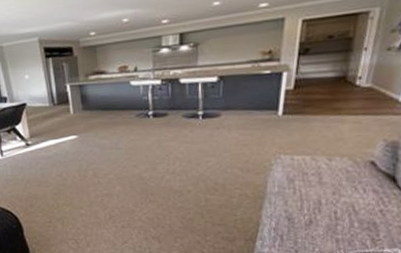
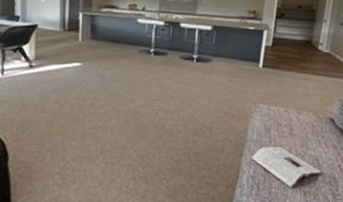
magazine: none [272,197,359,237] -> present [251,146,322,189]

